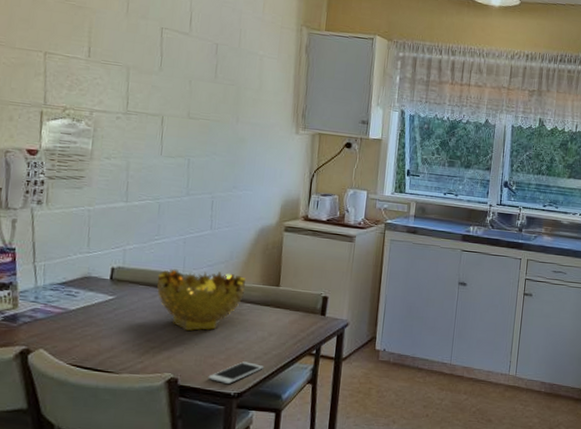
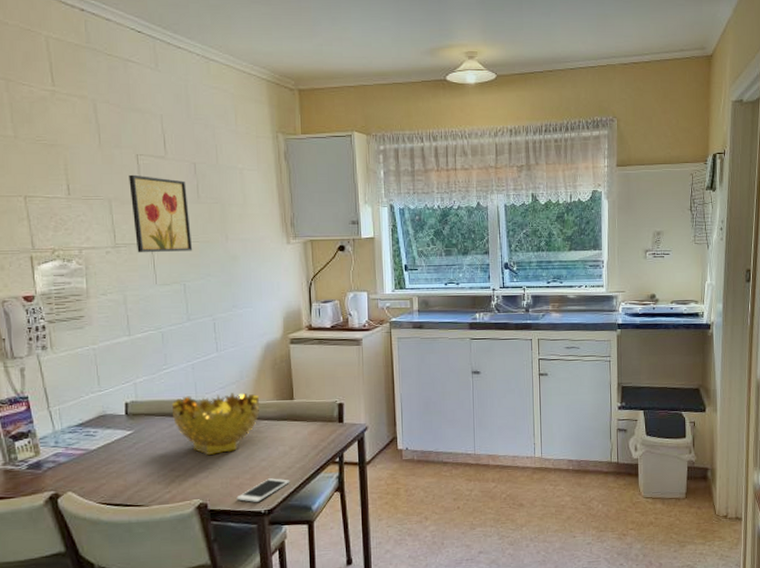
wall art: none [147,46,206,128] -> present [129,174,193,252]

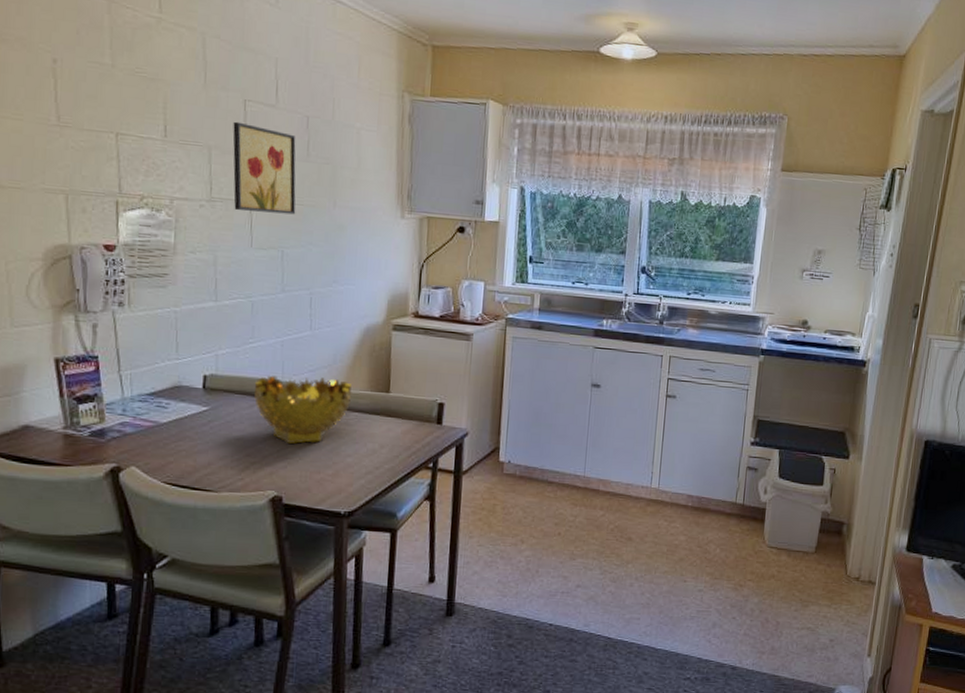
cell phone: present [236,478,291,502] -> none [315,477,377,502]

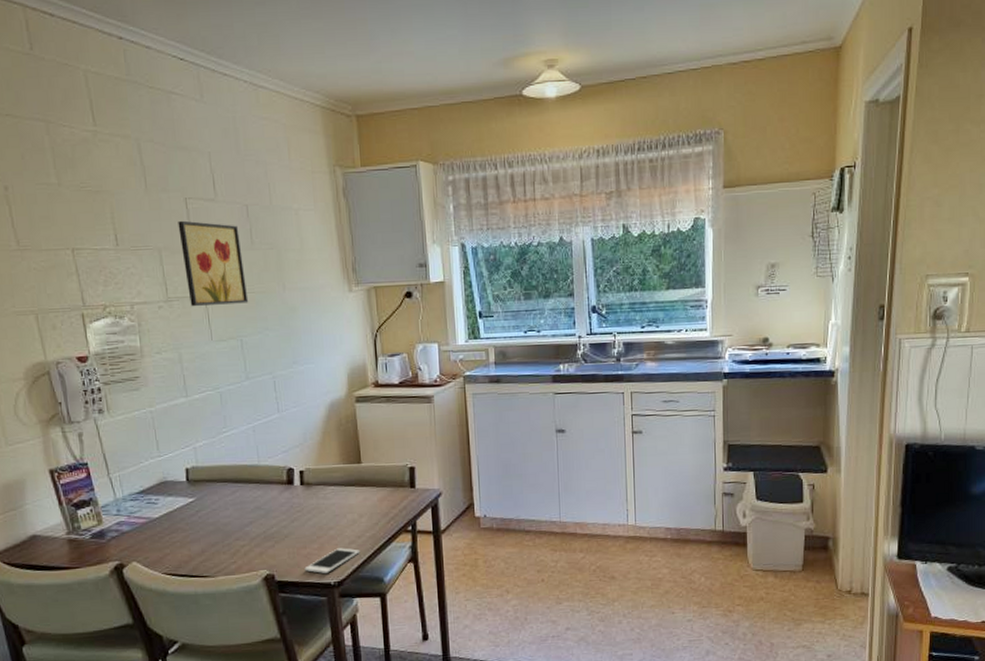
decorative bowl: present [254,375,352,445] -> none [234,457,326,525]
cell phone: none [315,477,377,502] -> present [304,548,361,573]

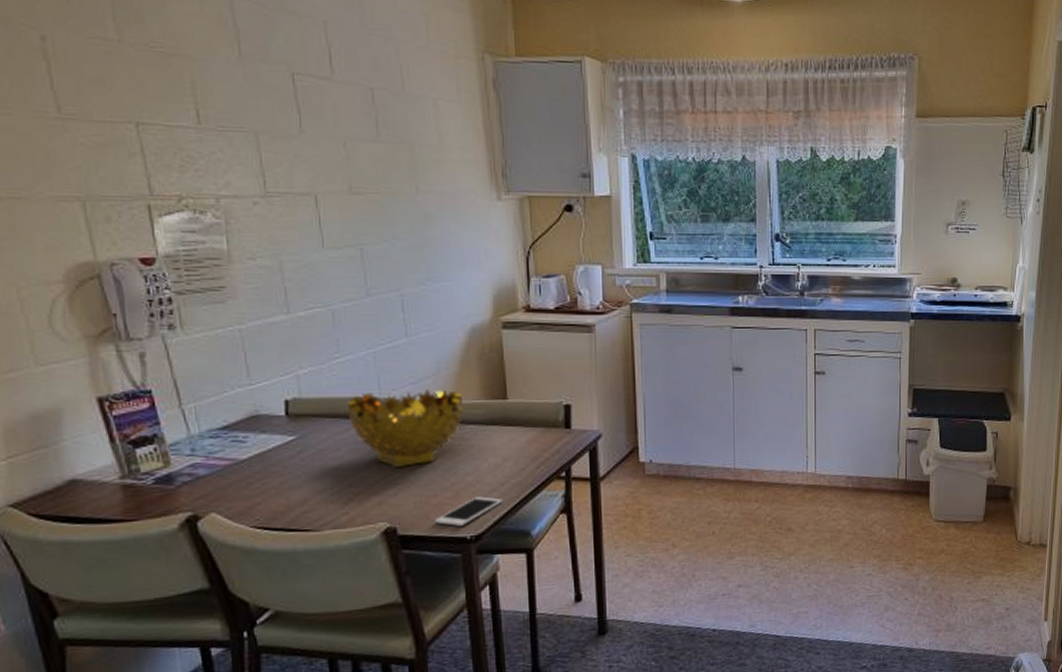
wall art: present [178,220,249,306] -> none [282,100,372,205]
decorative bowl: none [234,457,326,525] -> present [348,389,464,469]

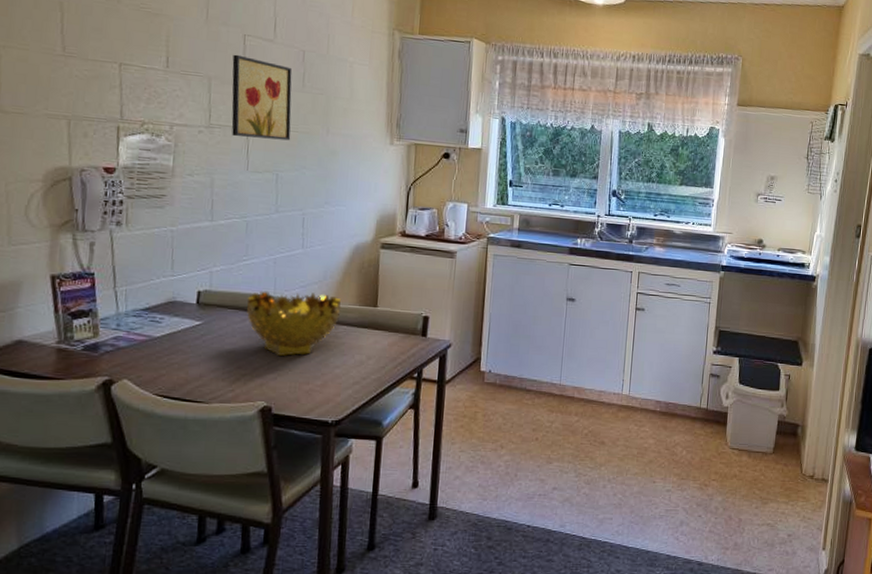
wall art: none [282,100,372,205] -> present [231,54,293,141]
cell phone: present [434,496,504,526] -> none [303,387,363,411]

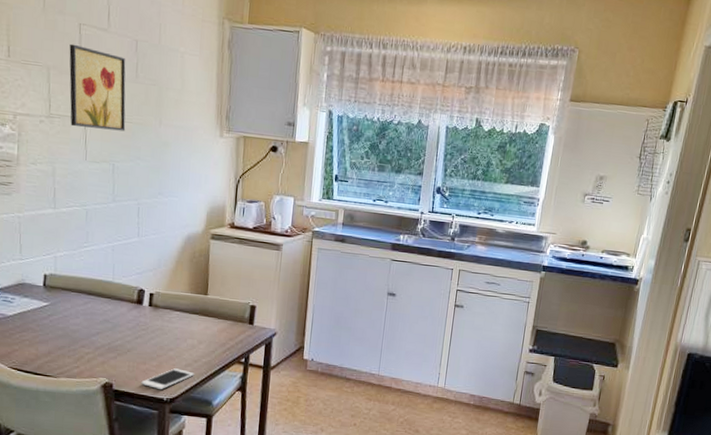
decorative bowl: present [247,291,341,357] -> none [88,276,175,338]
cell phone: none [303,387,363,411] -> present [141,368,195,389]

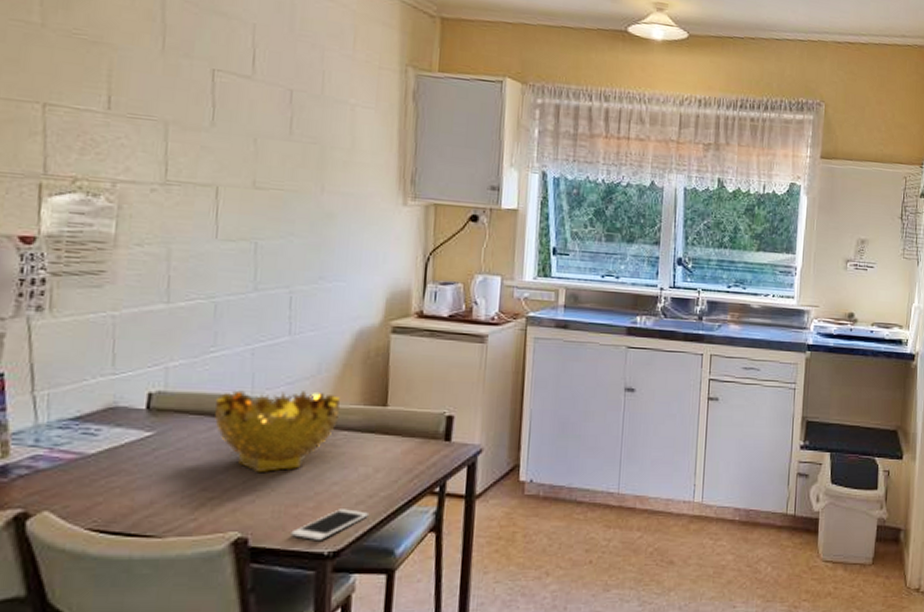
wall art: present [69,43,126,132] -> none [195,93,277,201]
decorative bowl: none [88,276,175,338] -> present [215,390,341,474]

